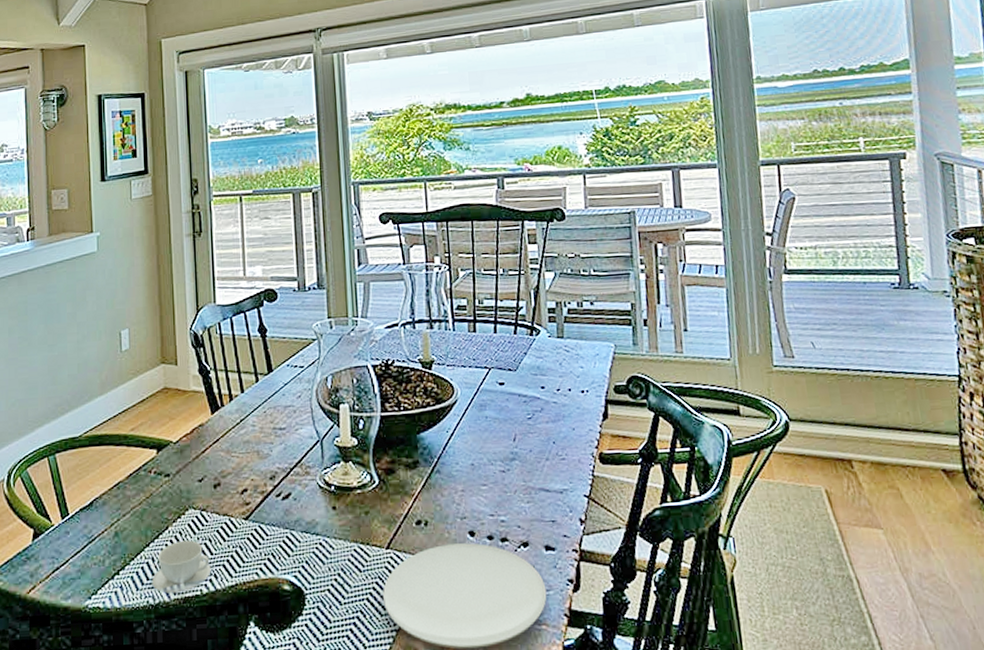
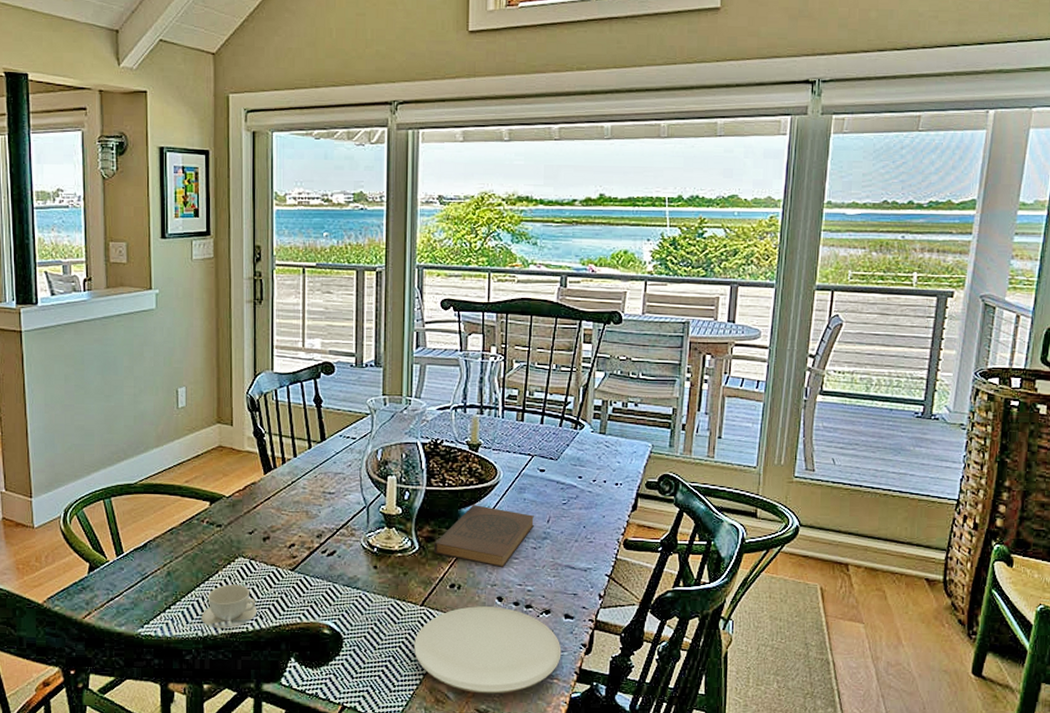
book: none [394,428,500,497] -> present [433,505,535,567]

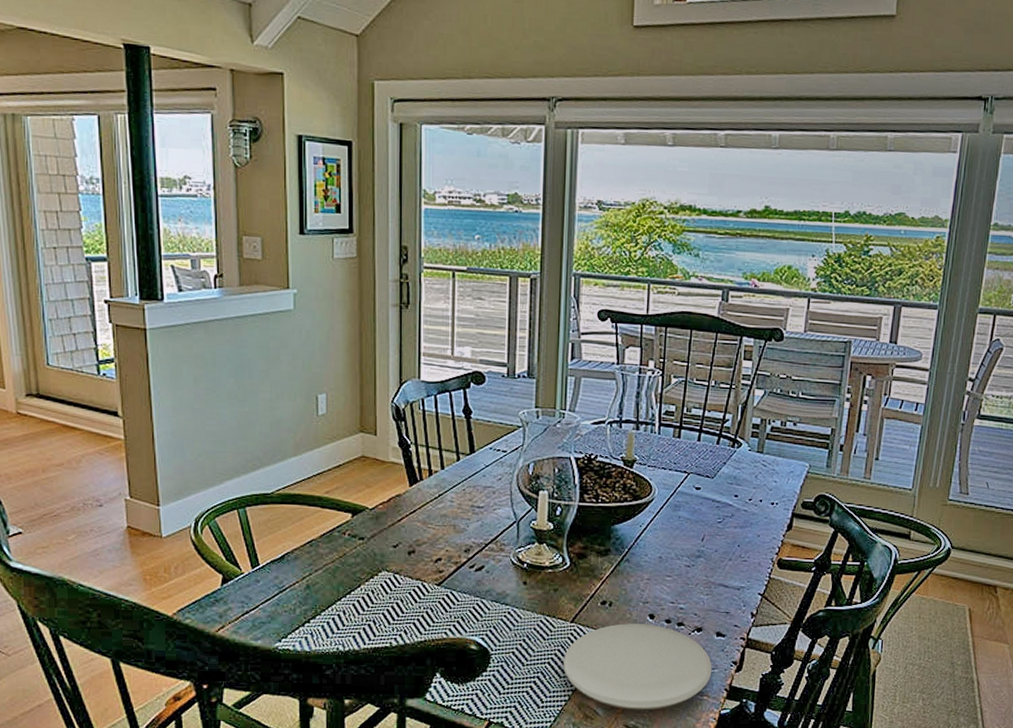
teacup: present [201,584,257,629] -> none [342,598,402,643]
book: present [433,505,535,567] -> none [585,522,690,585]

